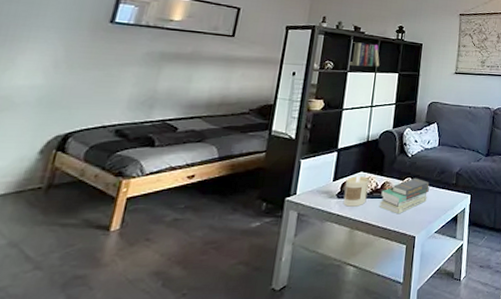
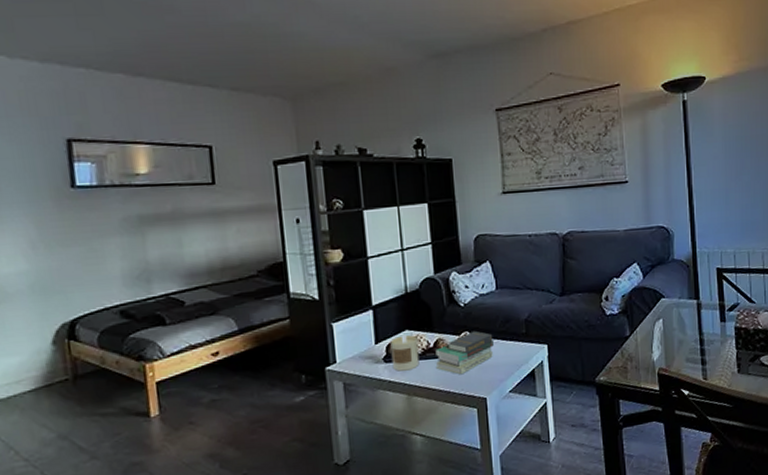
books: present [350,42,380,67] -> none [360,168,401,201]

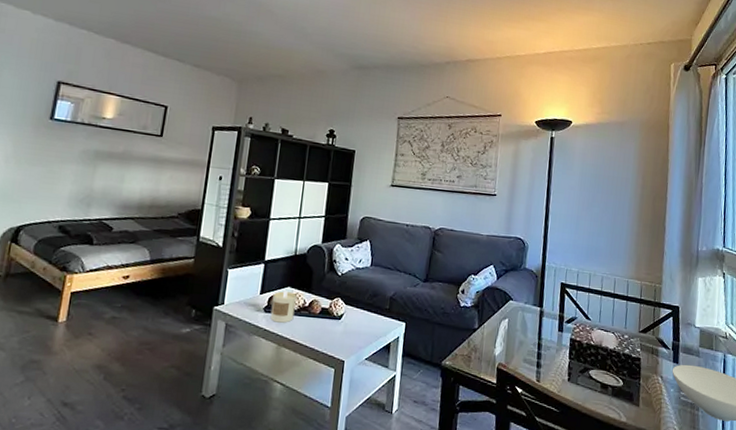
books: present [435,330,494,375] -> none [307,298,361,336]

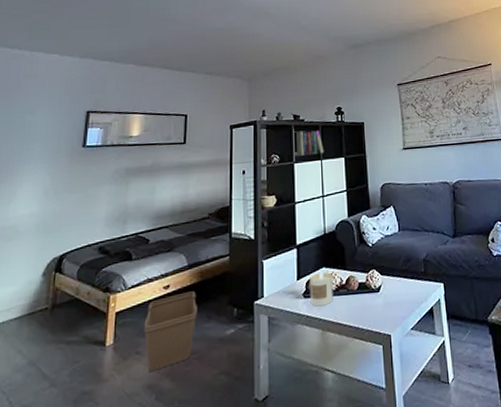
bicycle basket: none [98,285,156,354] -> present [143,291,197,373]
books: none [277,146,309,175] -> present [294,130,324,156]

